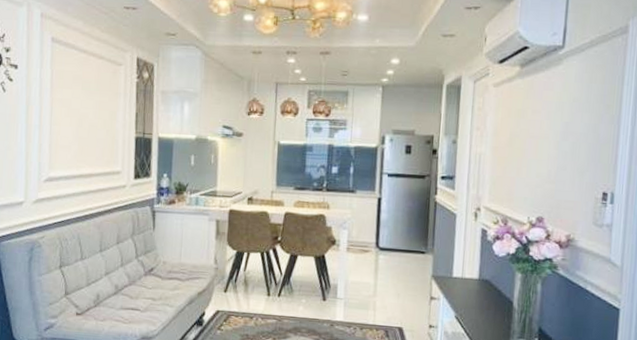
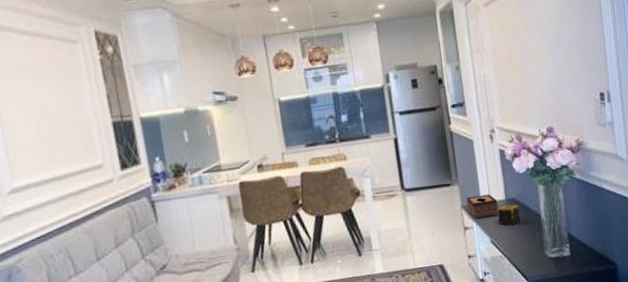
tissue box: none [437,268,470,293] -> present [466,194,499,219]
candle: none [467,284,492,306] -> present [497,204,520,225]

